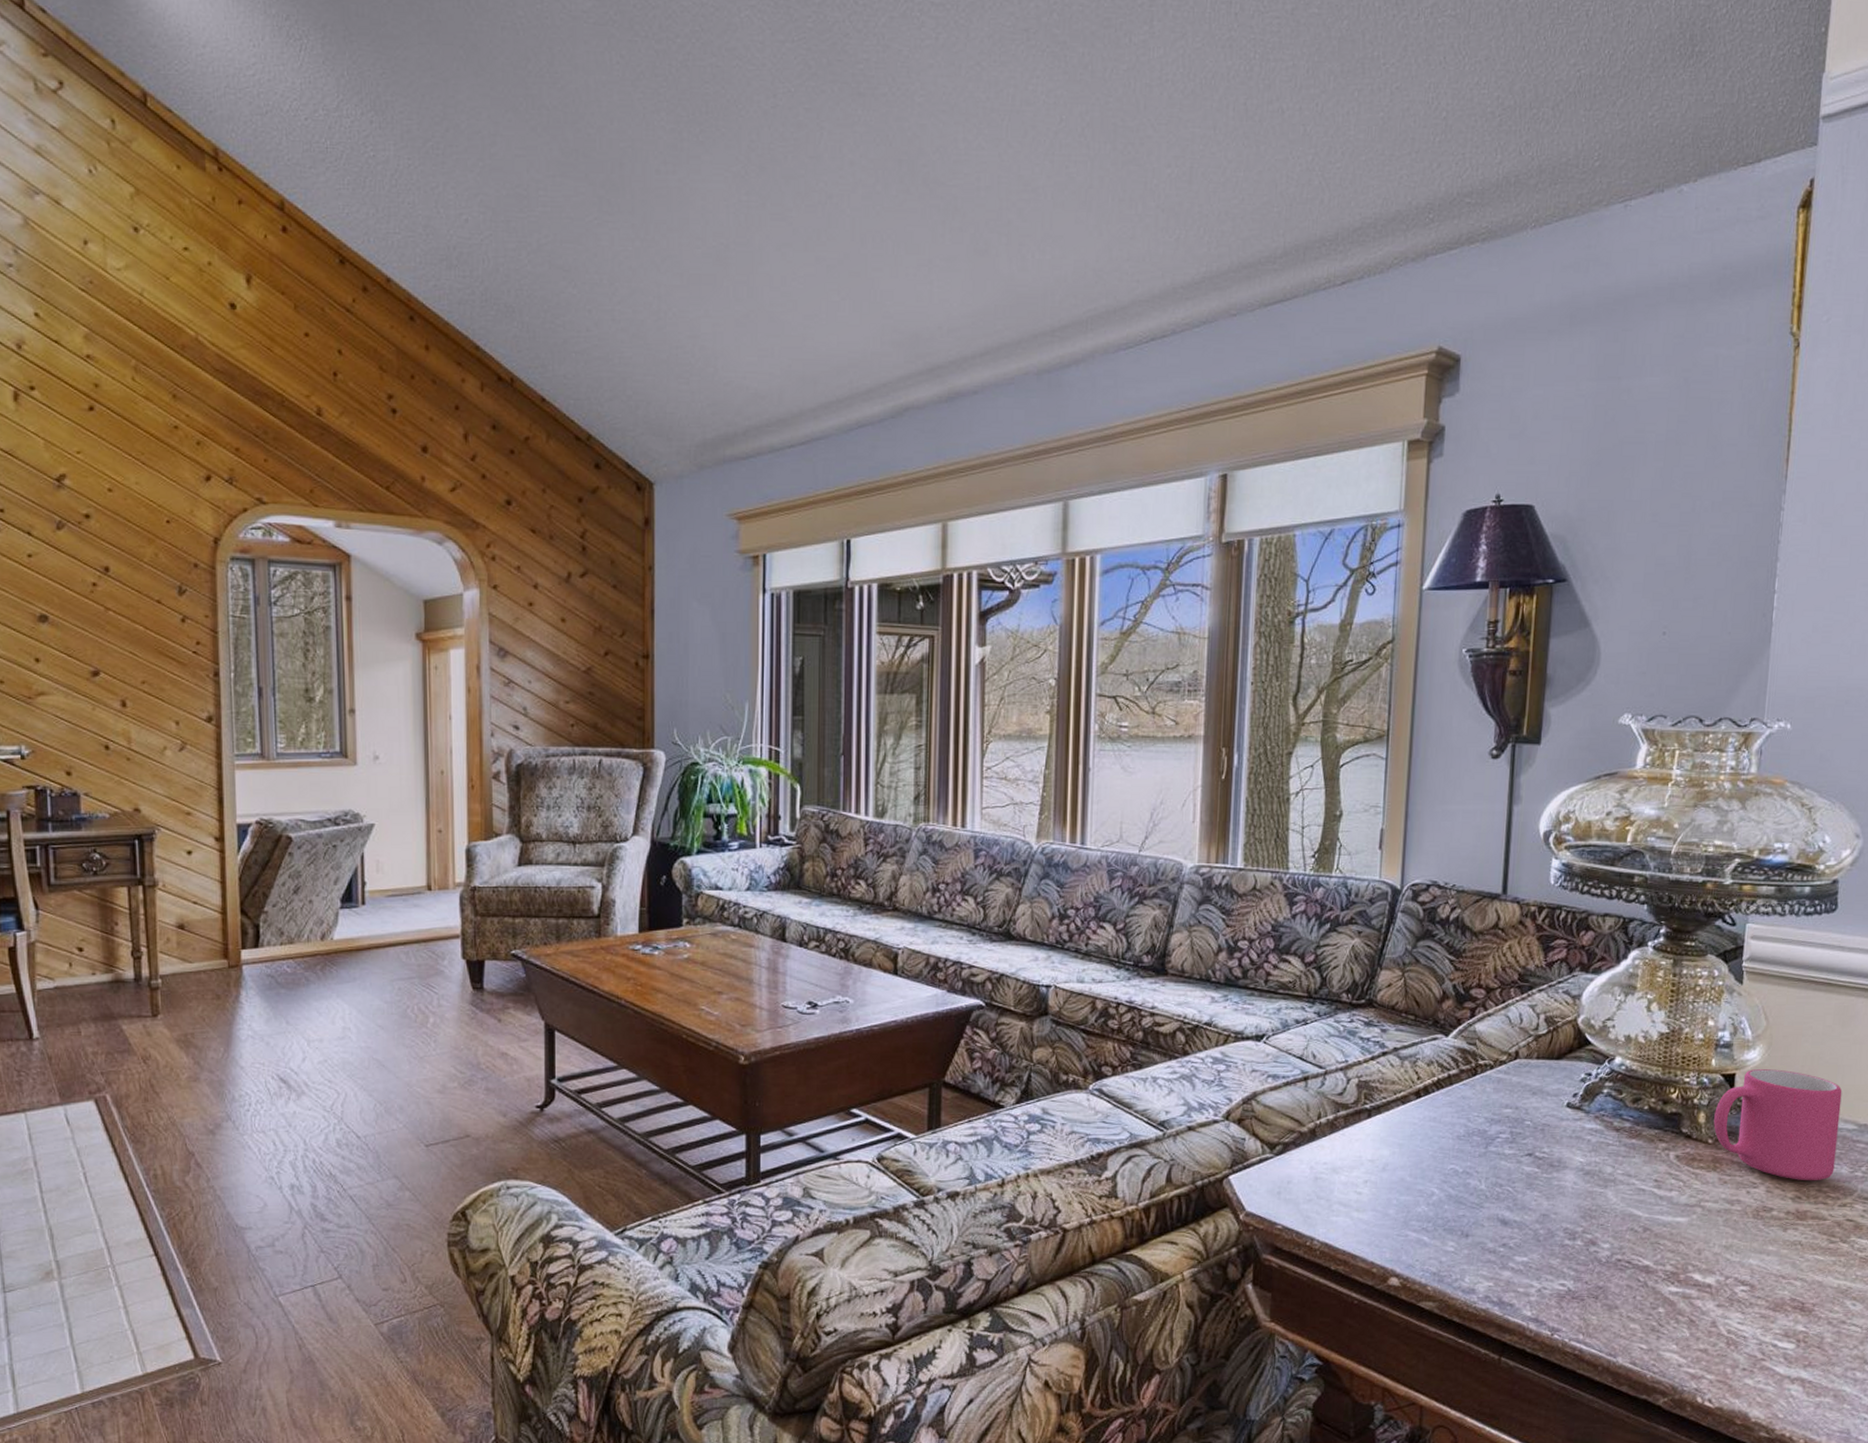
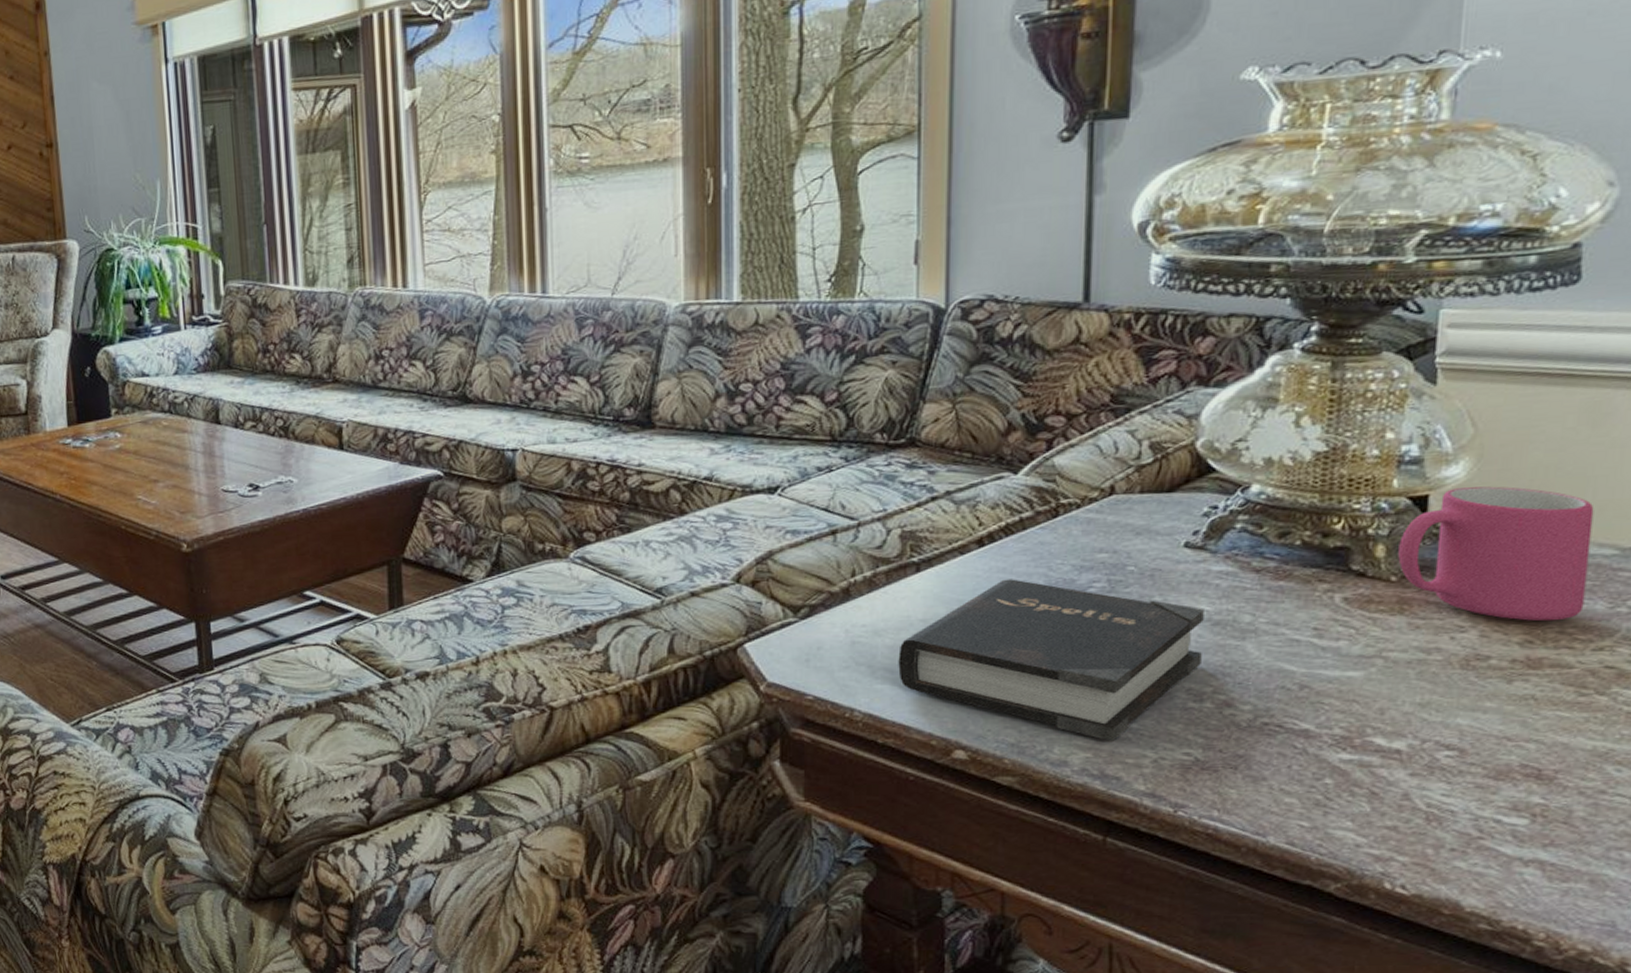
hardback book: none [1350,1127,1579,1272] -> present [898,579,1204,741]

